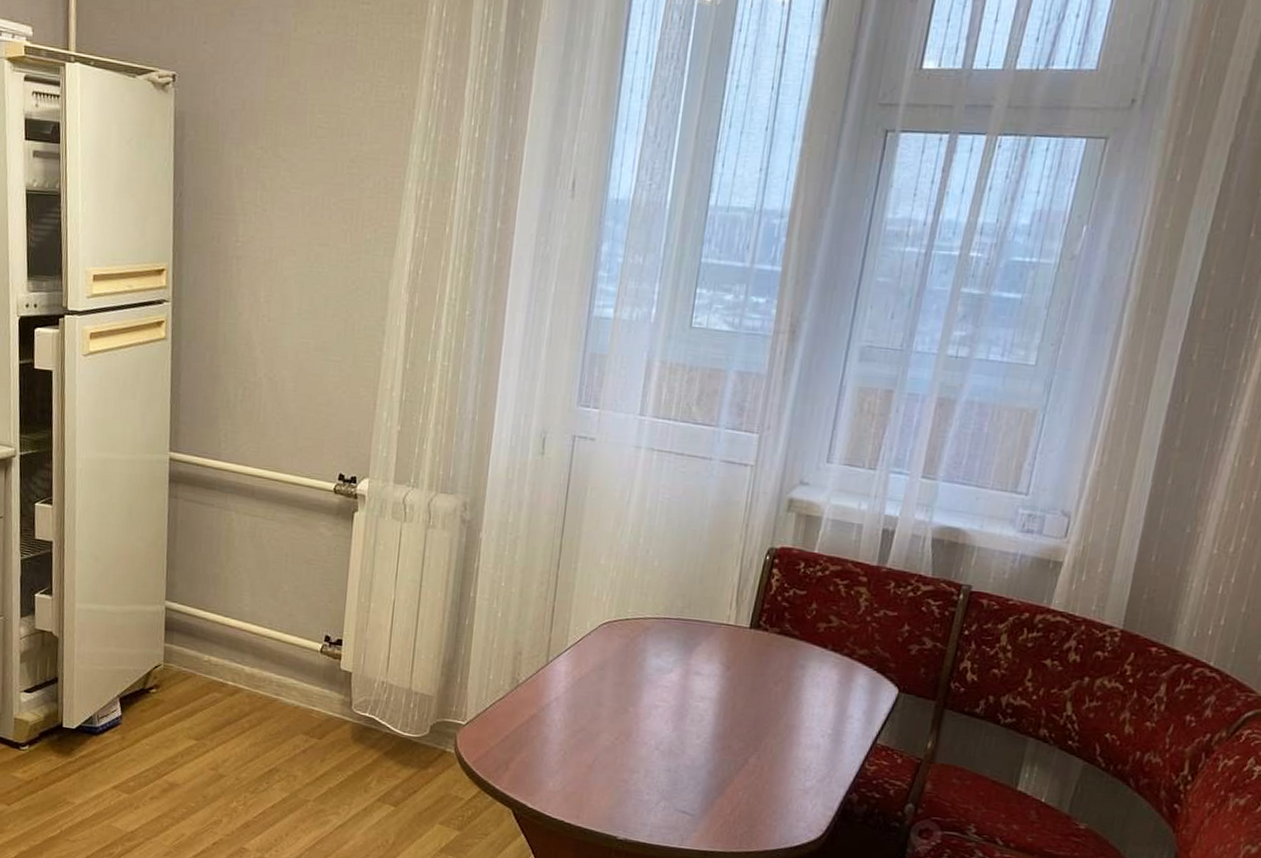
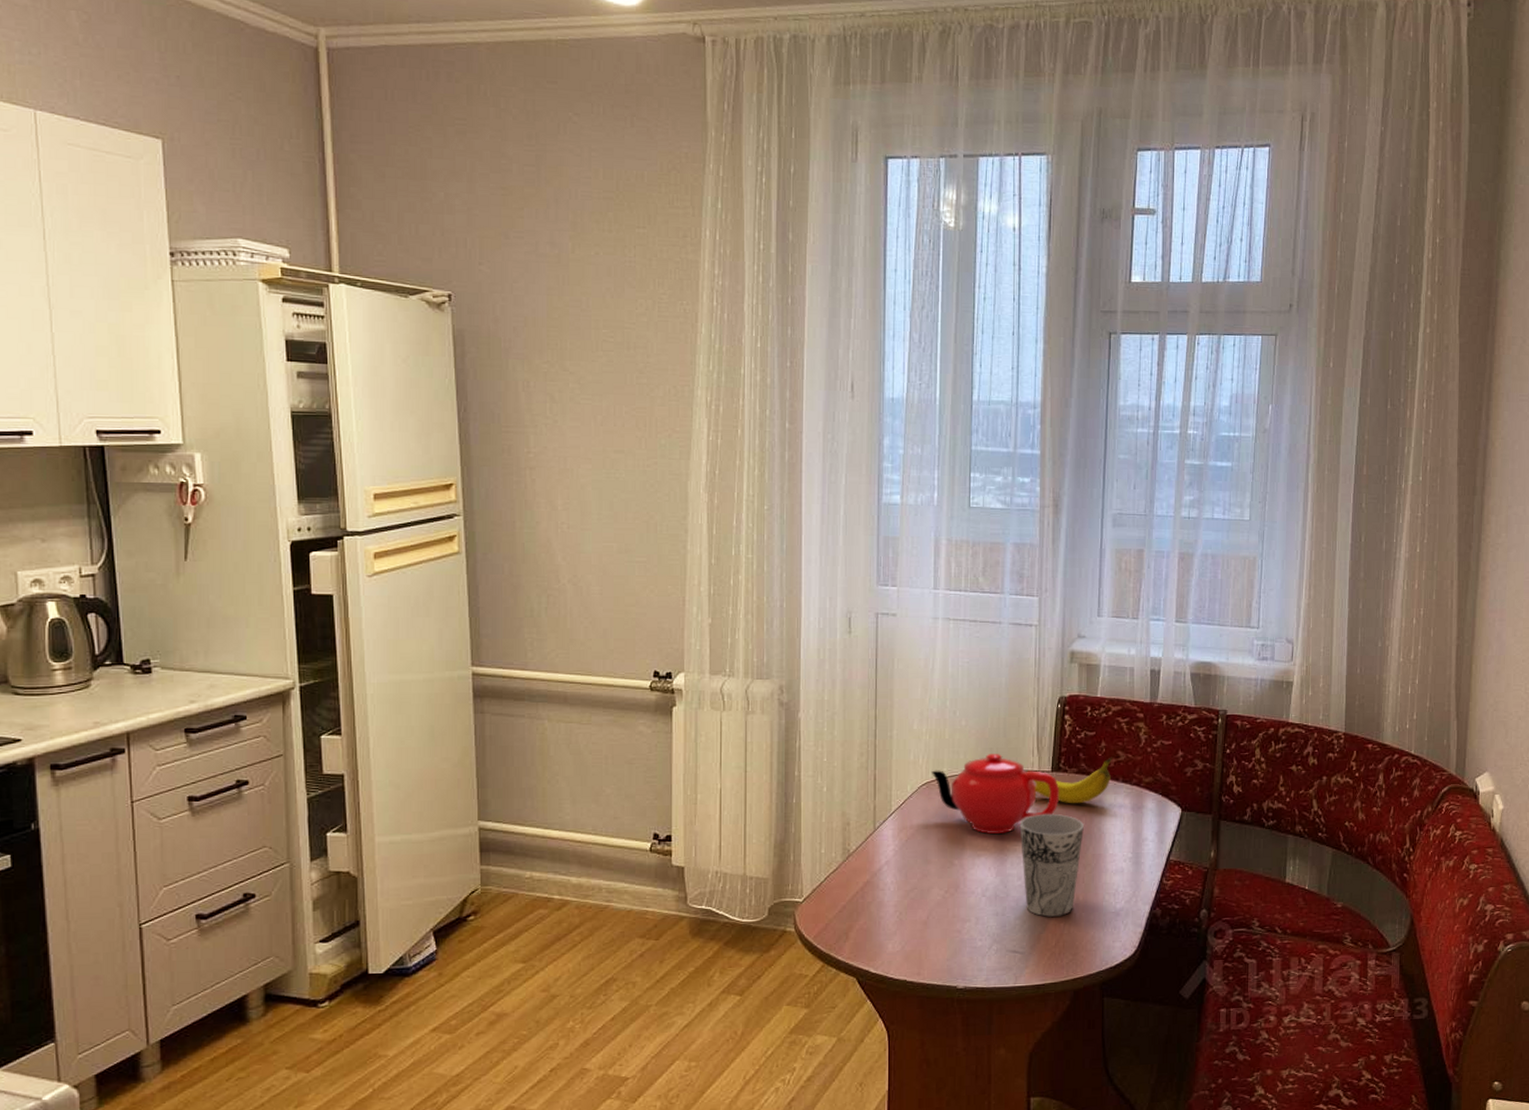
teapot: none [614,599,757,687] -> present [931,753,1060,834]
cup: none [702,672,780,784] -> present [1019,813,1084,917]
fruit: none [720,621,824,668] -> present [1026,757,1113,804]

